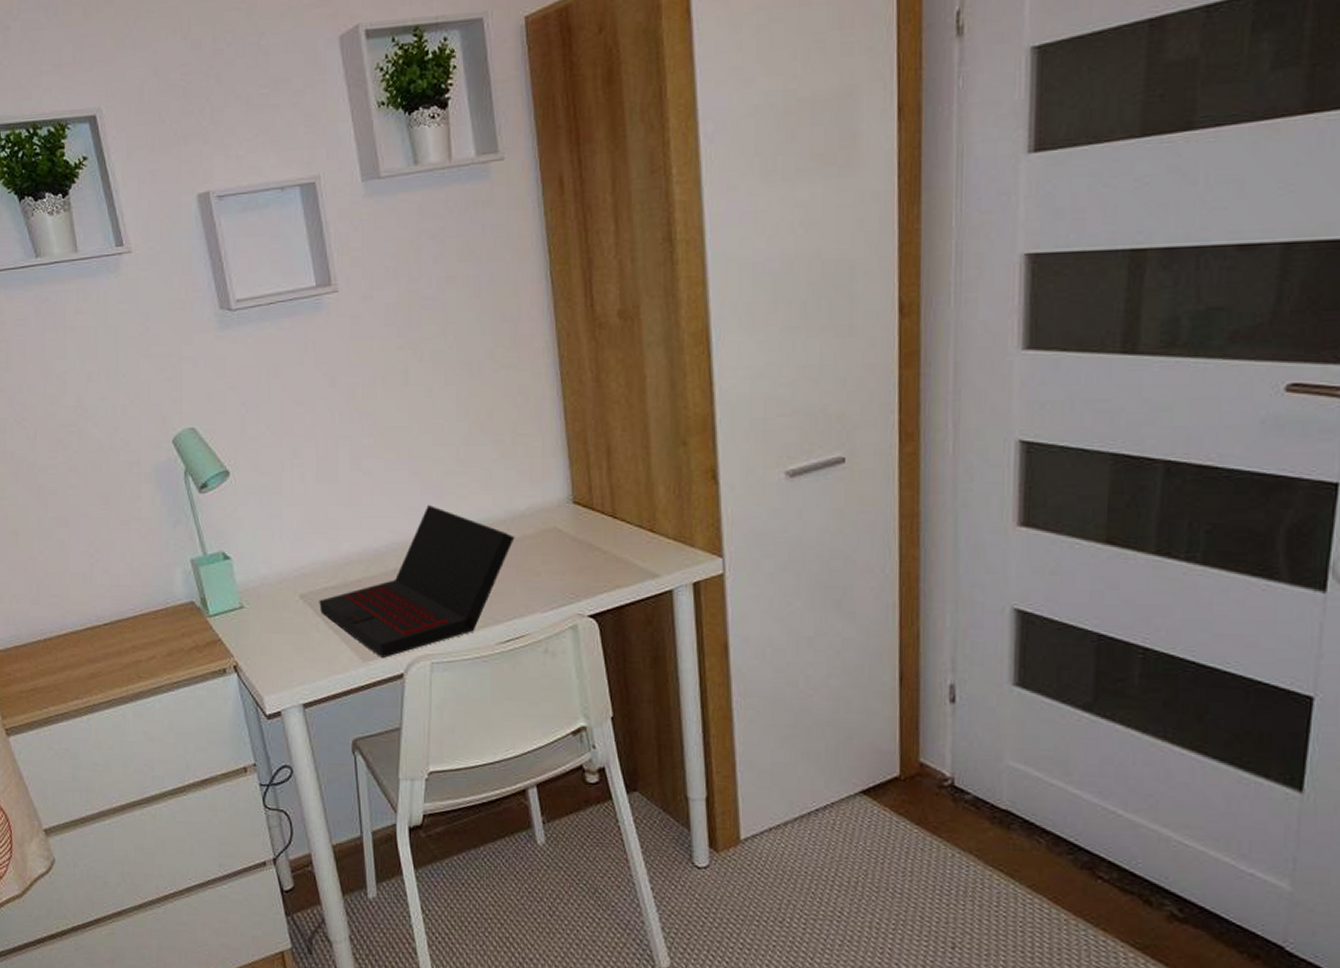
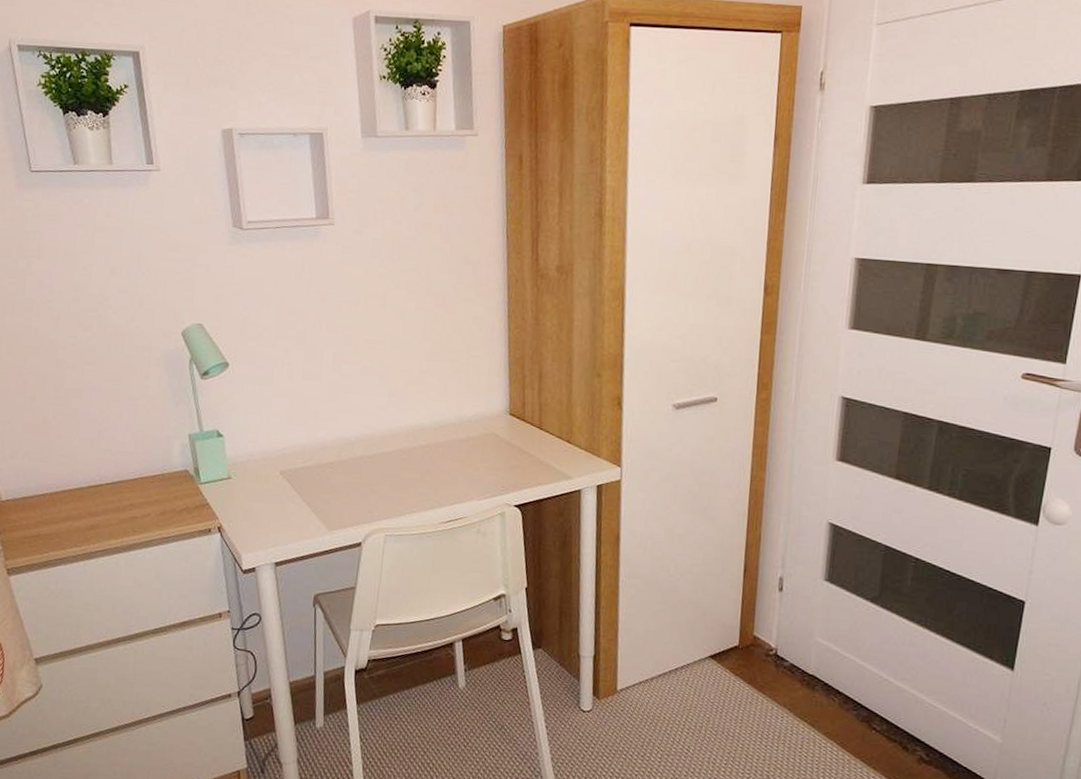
laptop: present [319,504,515,659] -> none [296,405,461,529]

